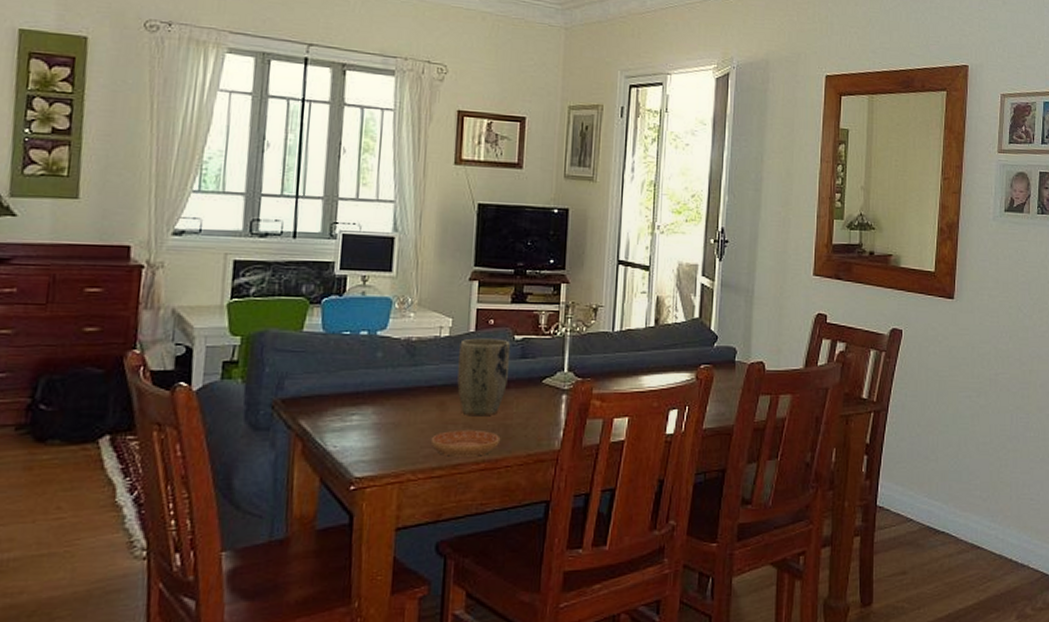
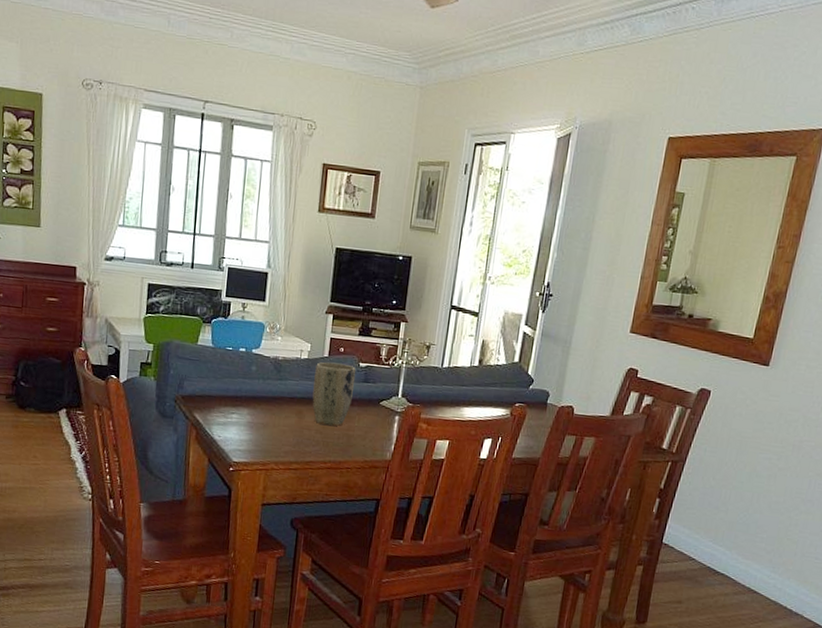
saucer: present [430,429,501,457] -> none [290,434,344,457]

